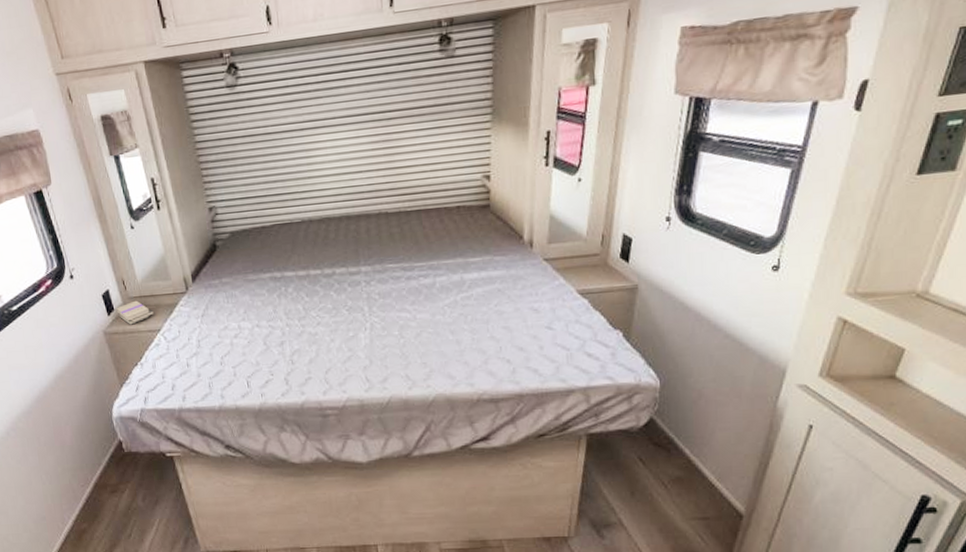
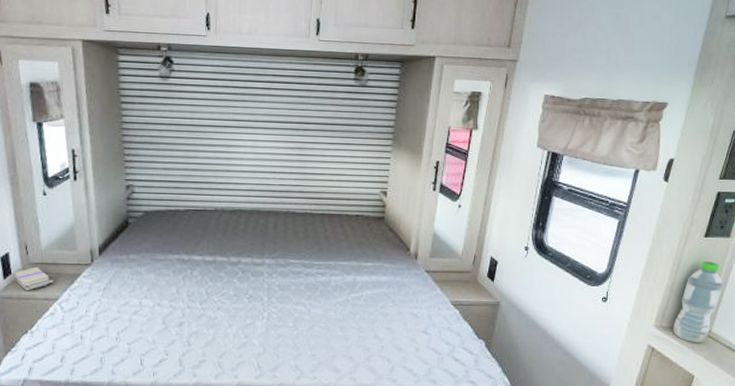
water bottle: none [873,205,946,309] -> present [673,261,723,343]

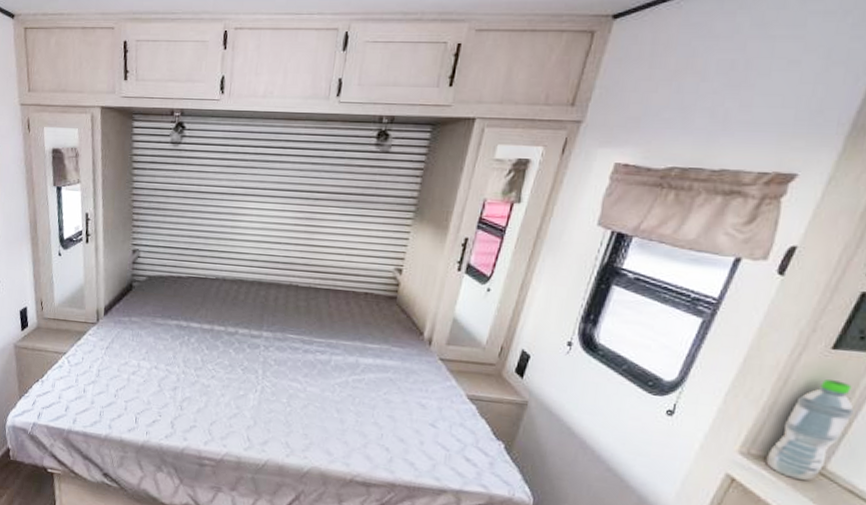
books: present [14,266,54,291] -> none [30,321,63,344]

